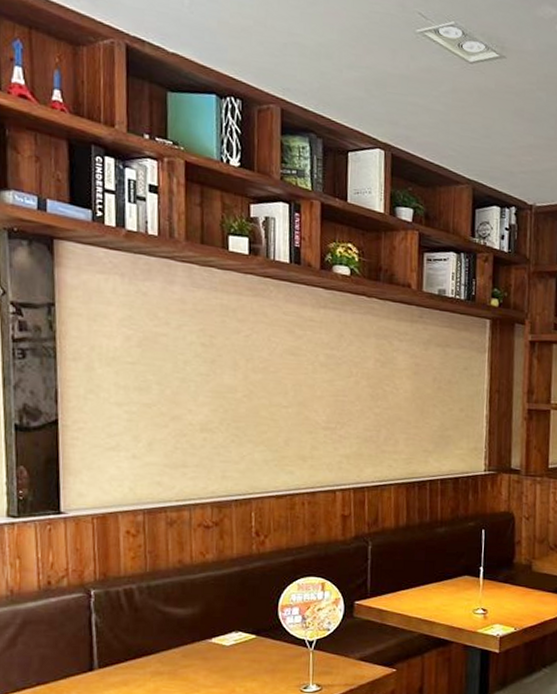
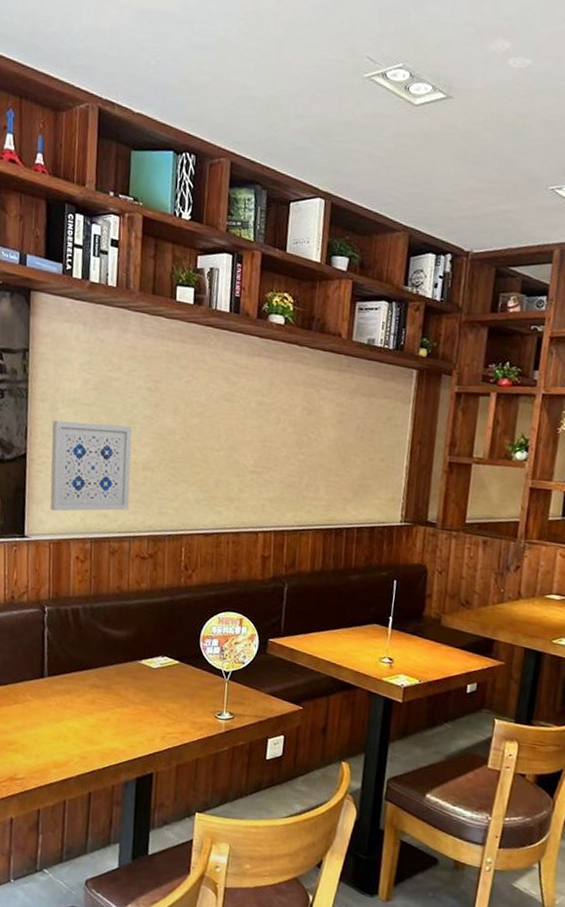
wall art: none [88,381,187,483] -> present [50,420,132,512]

